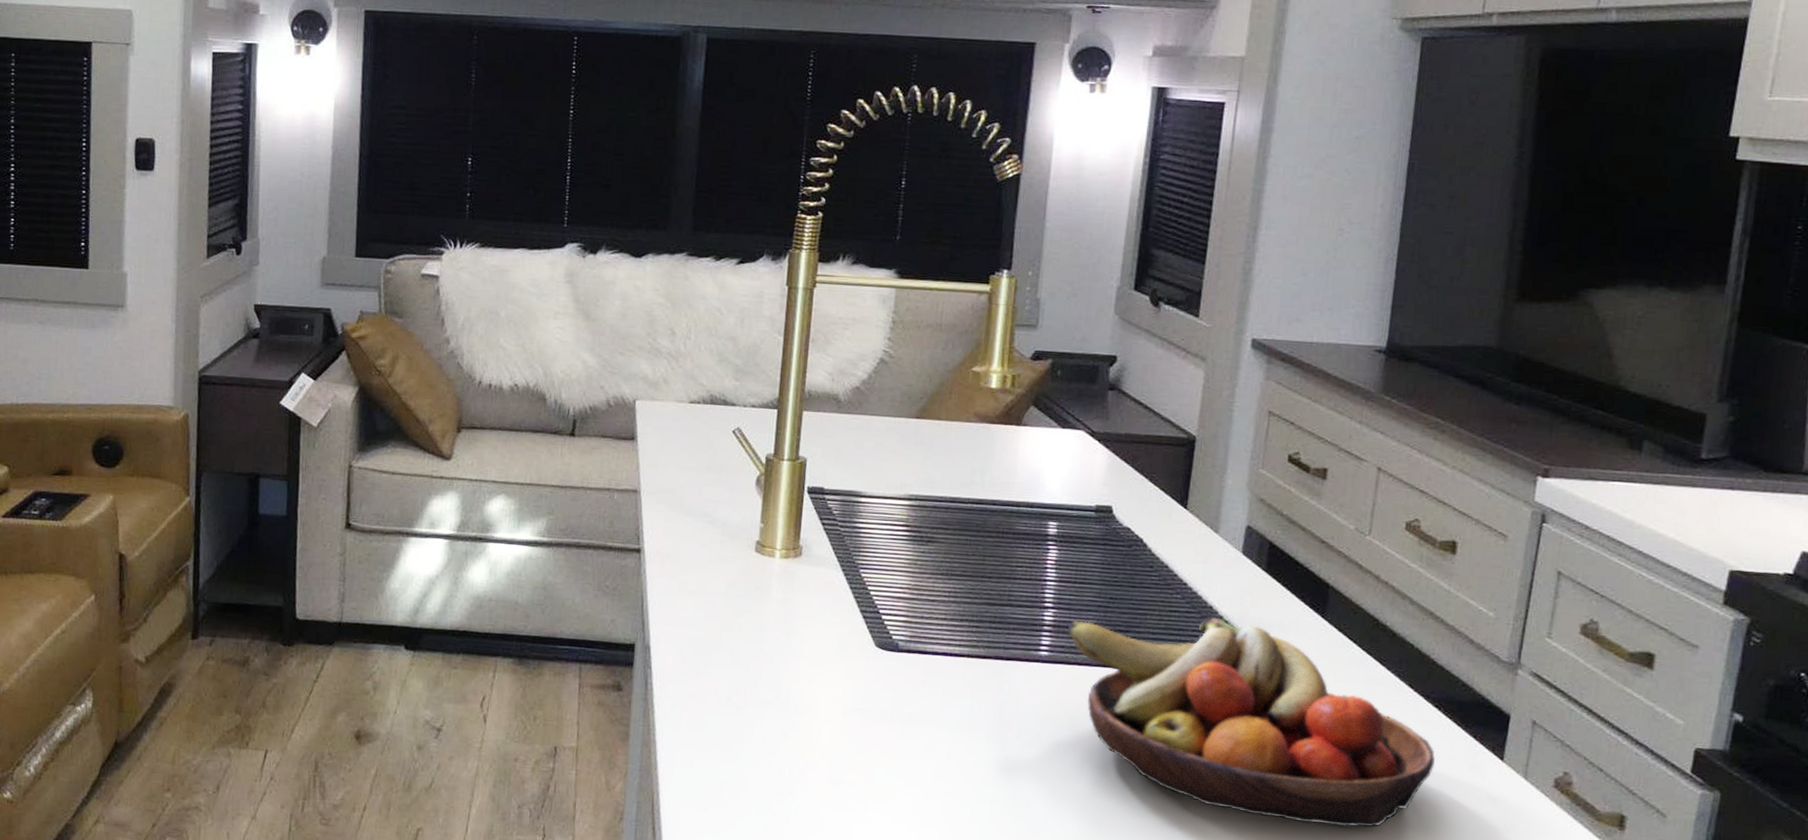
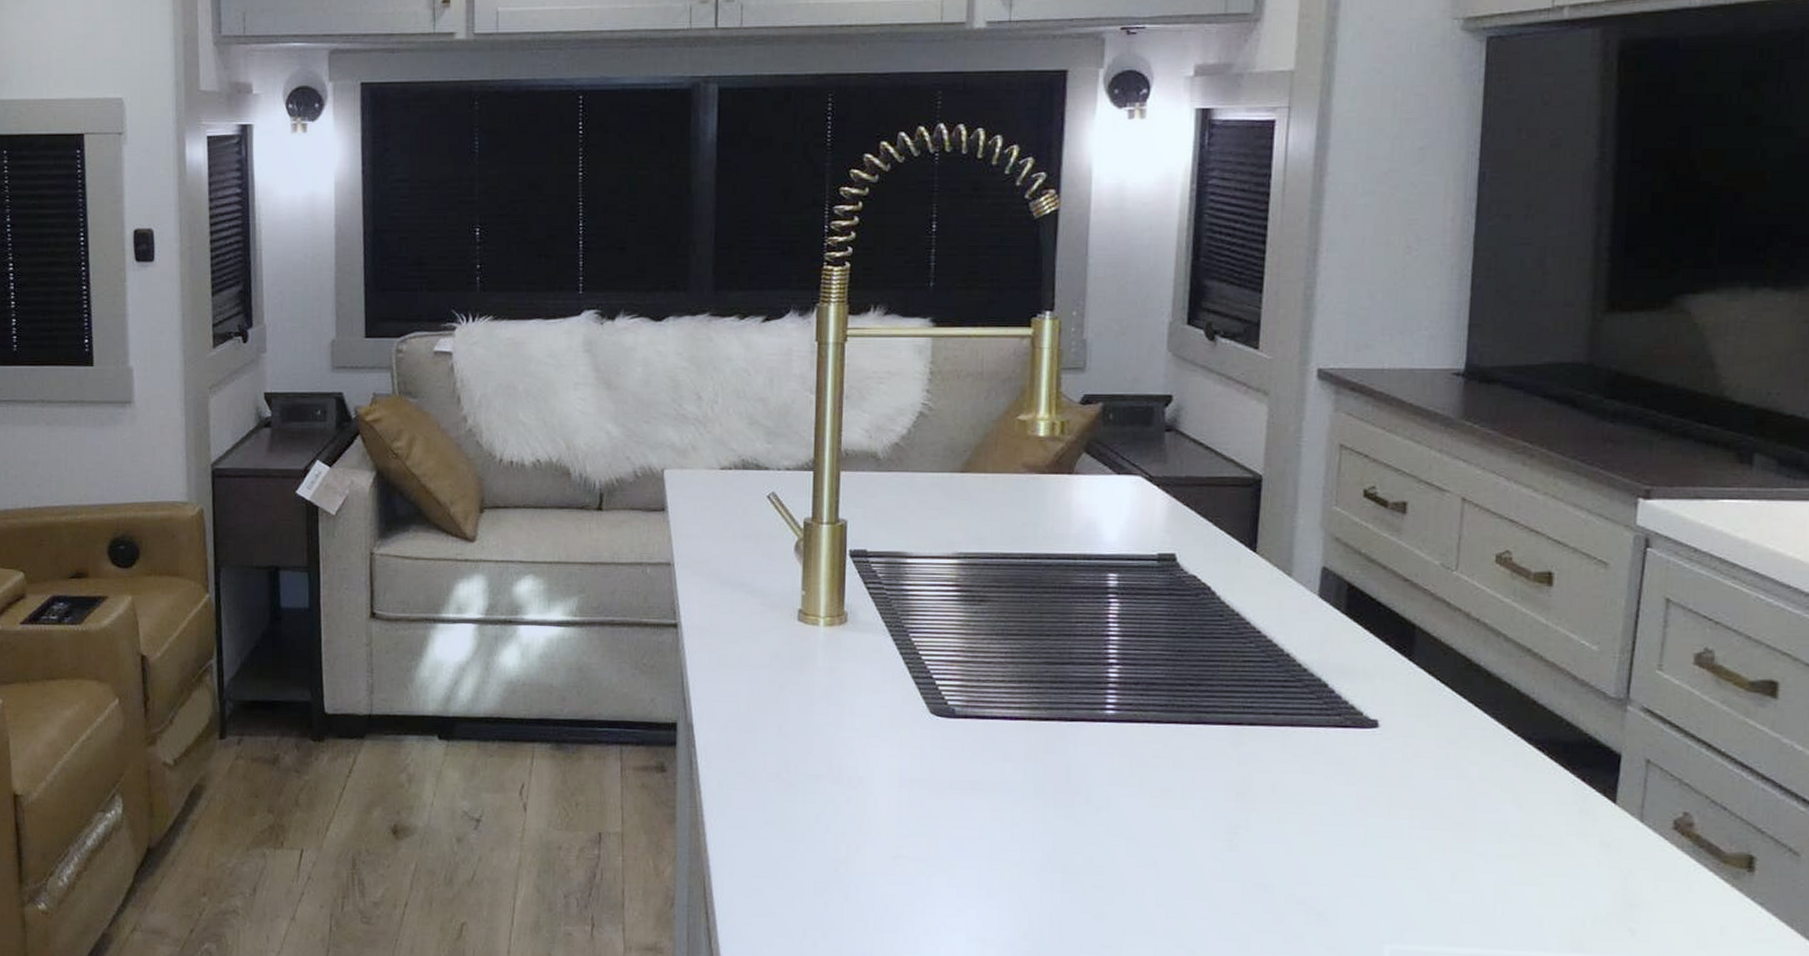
fruit bowl: present [1067,617,1435,828] -> none [1134,665,1541,881]

